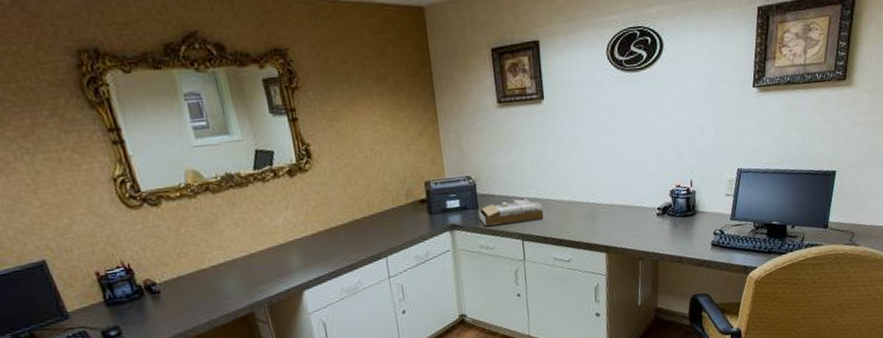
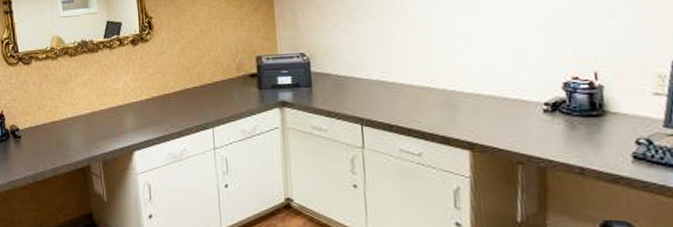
paper tray: present [477,197,544,226] -> none [311,79,388,106]

